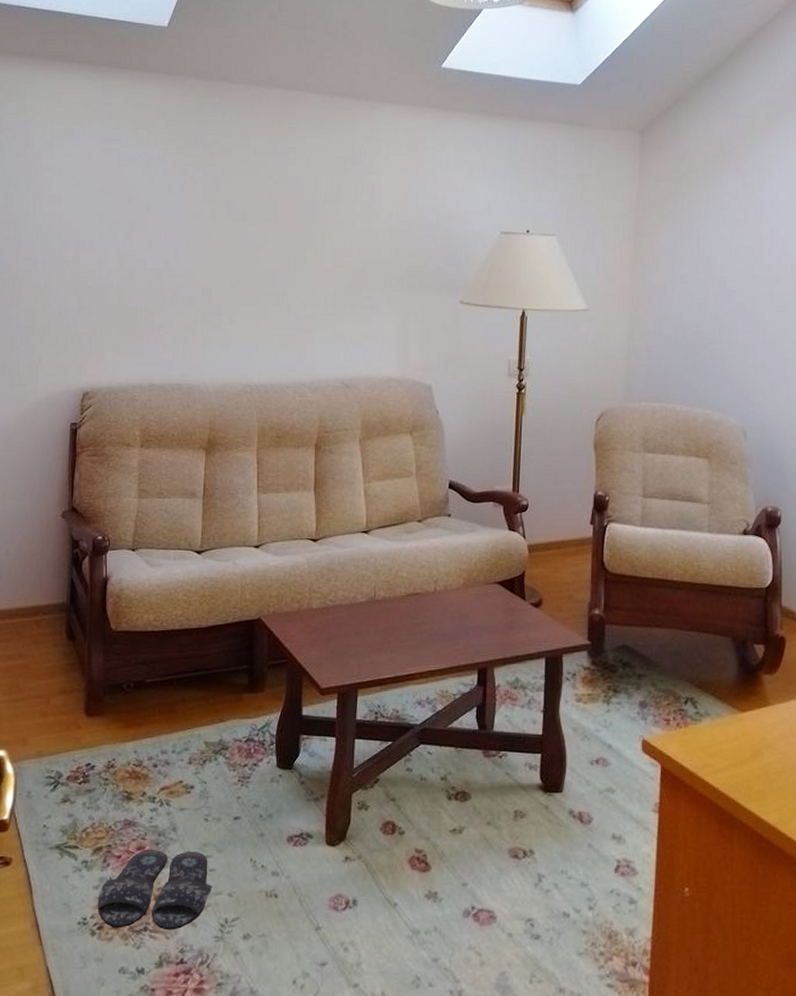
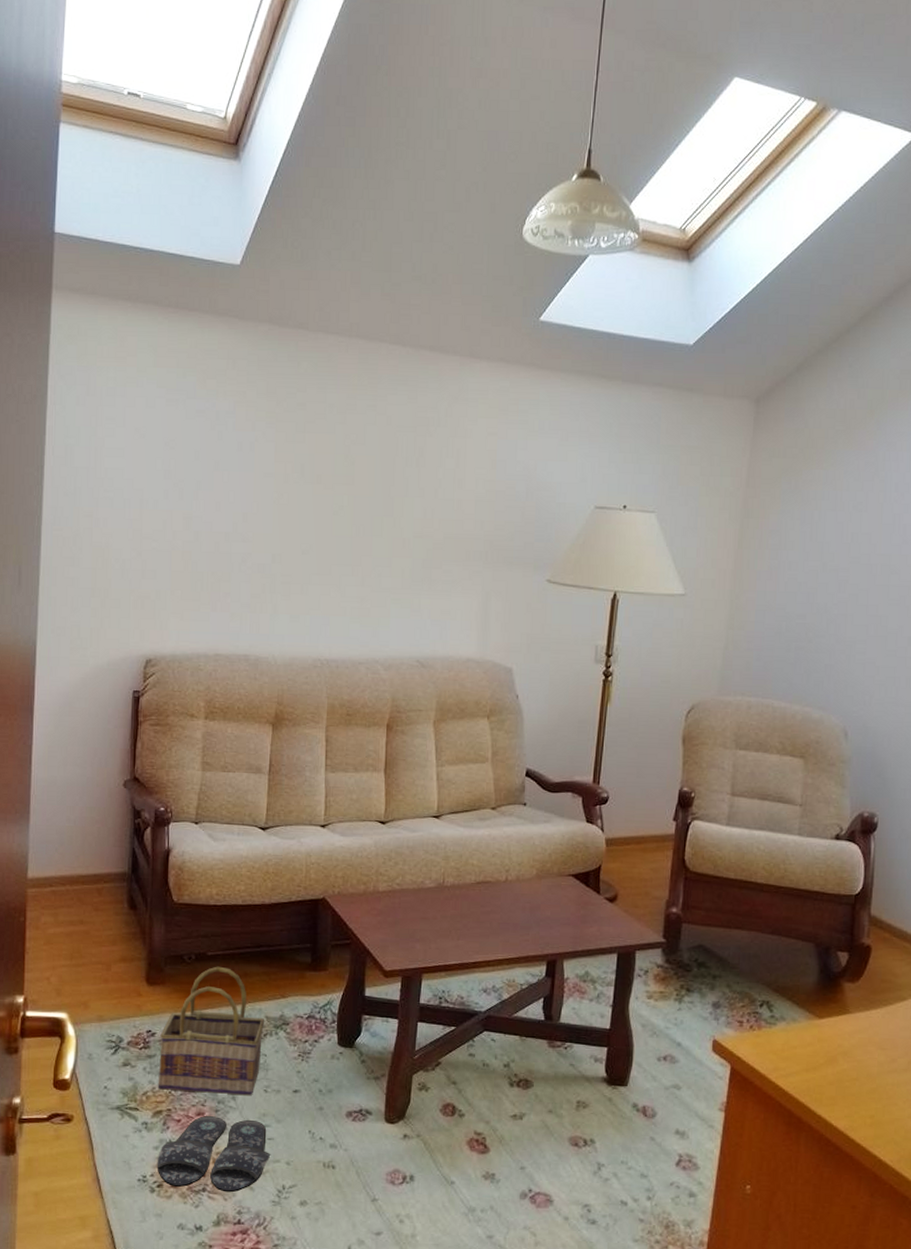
basket: none [97,693,204,826] -> present [157,966,265,1095]

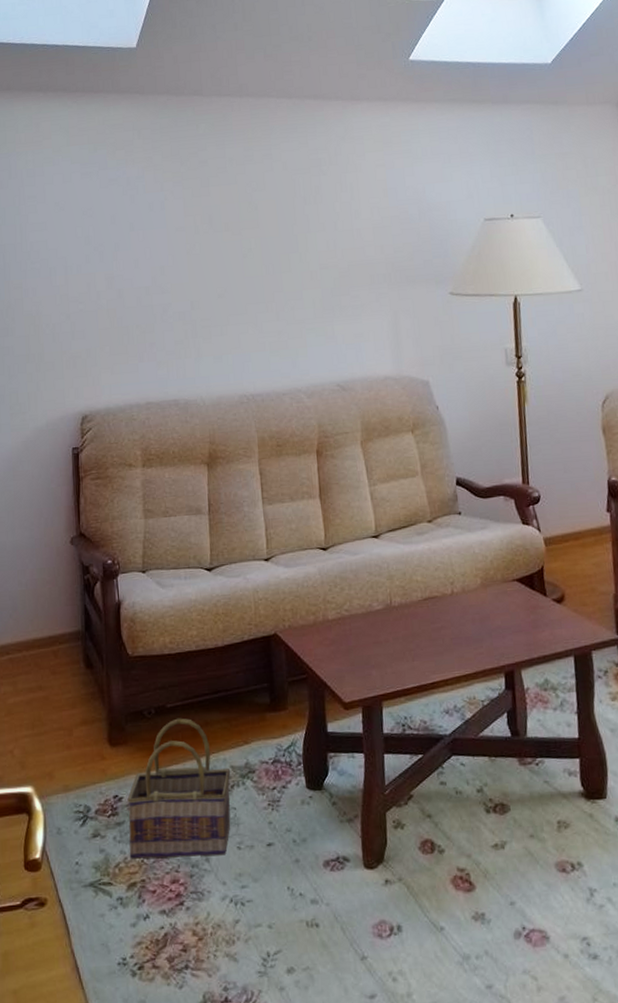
slippers: present [157,1116,271,1193] -> none [135,882,252,968]

